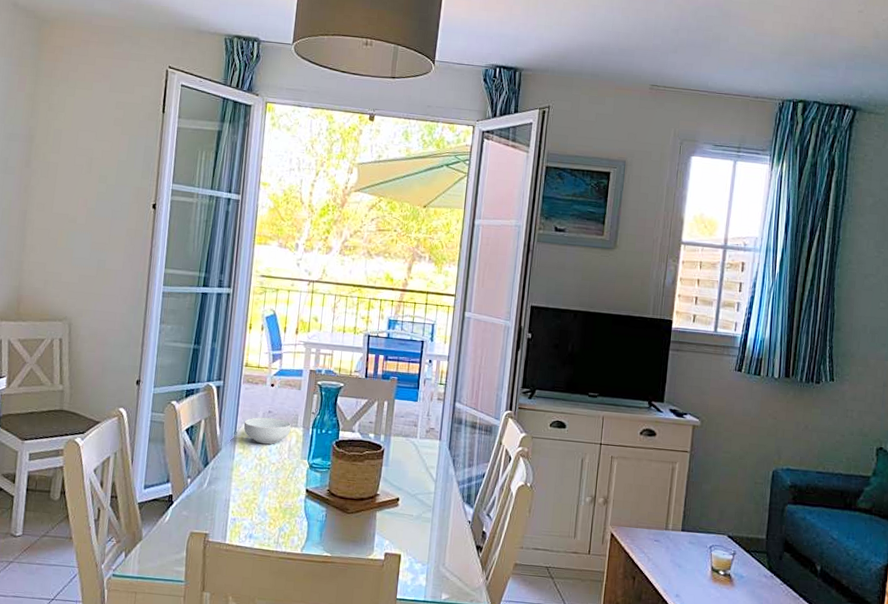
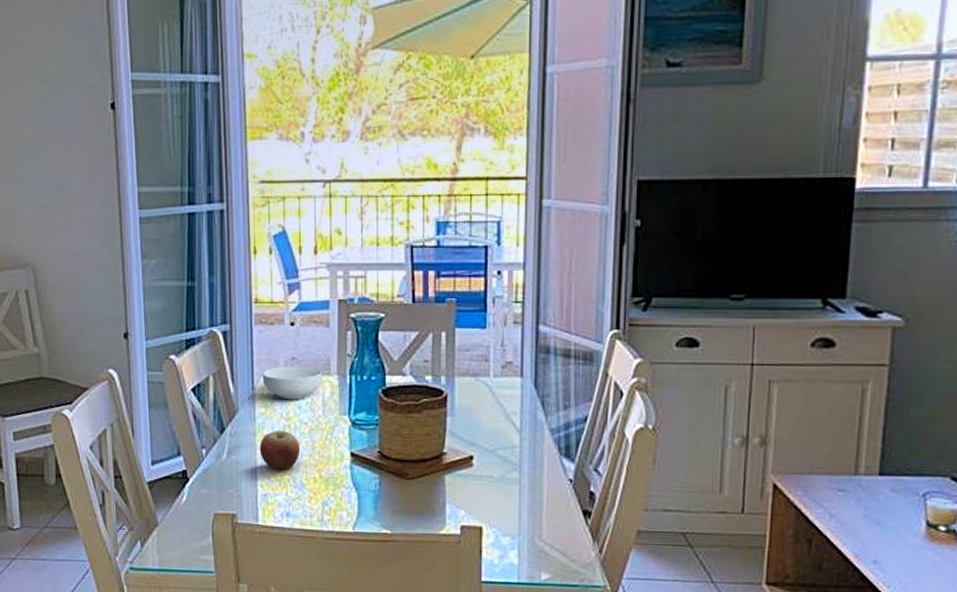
apple: none [234,468,267,500] -> present [259,431,300,470]

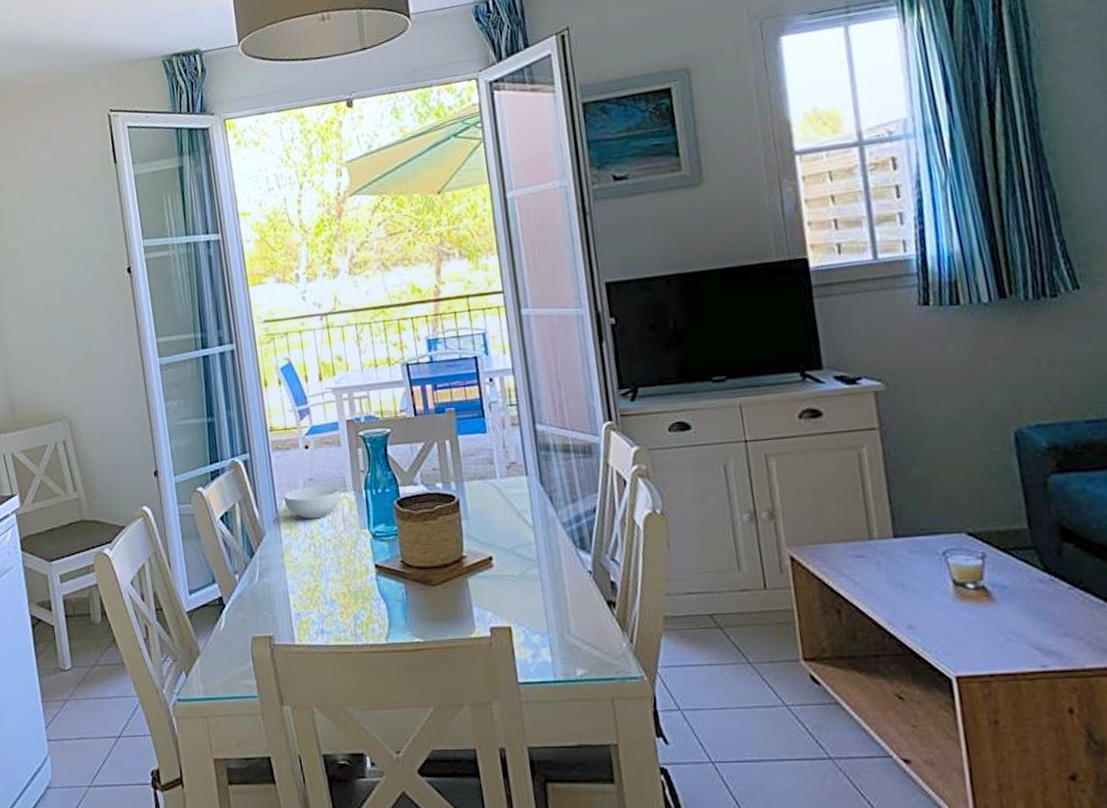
apple: present [259,431,300,470] -> none [288,549,327,588]

